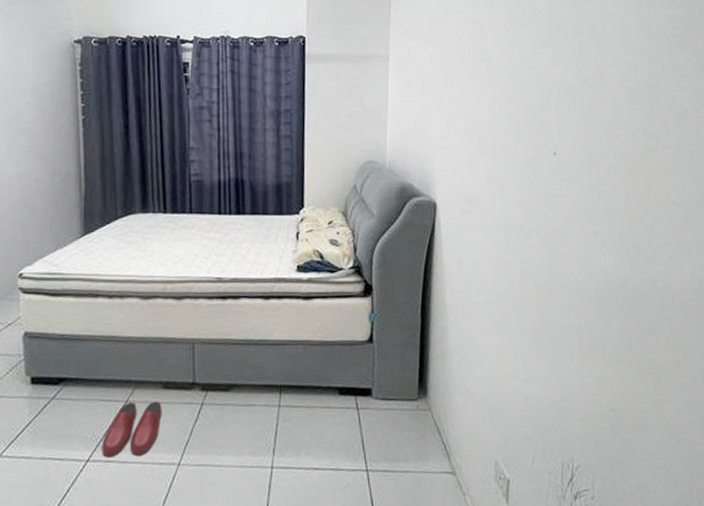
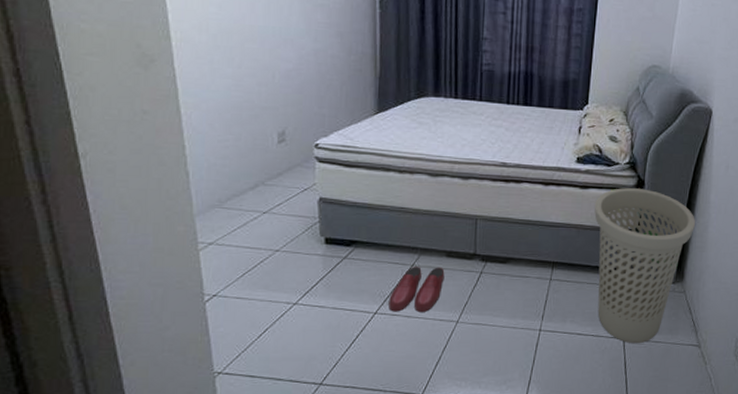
laundry basket: none [321,294,434,476] -> present [594,188,696,344]

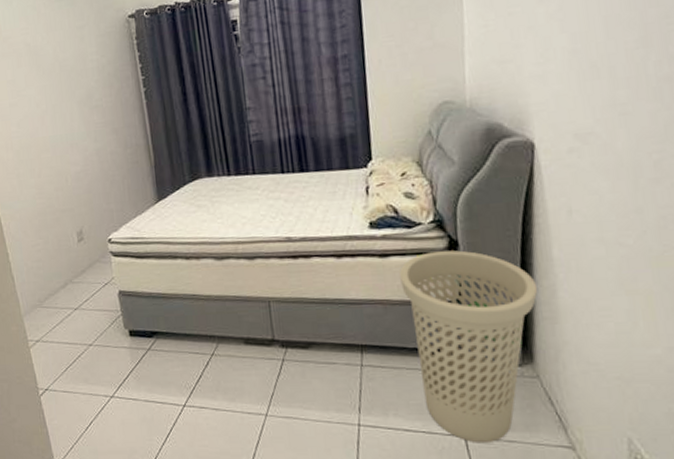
slippers: present [388,267,445,312] -> none [195,355,246,404]

